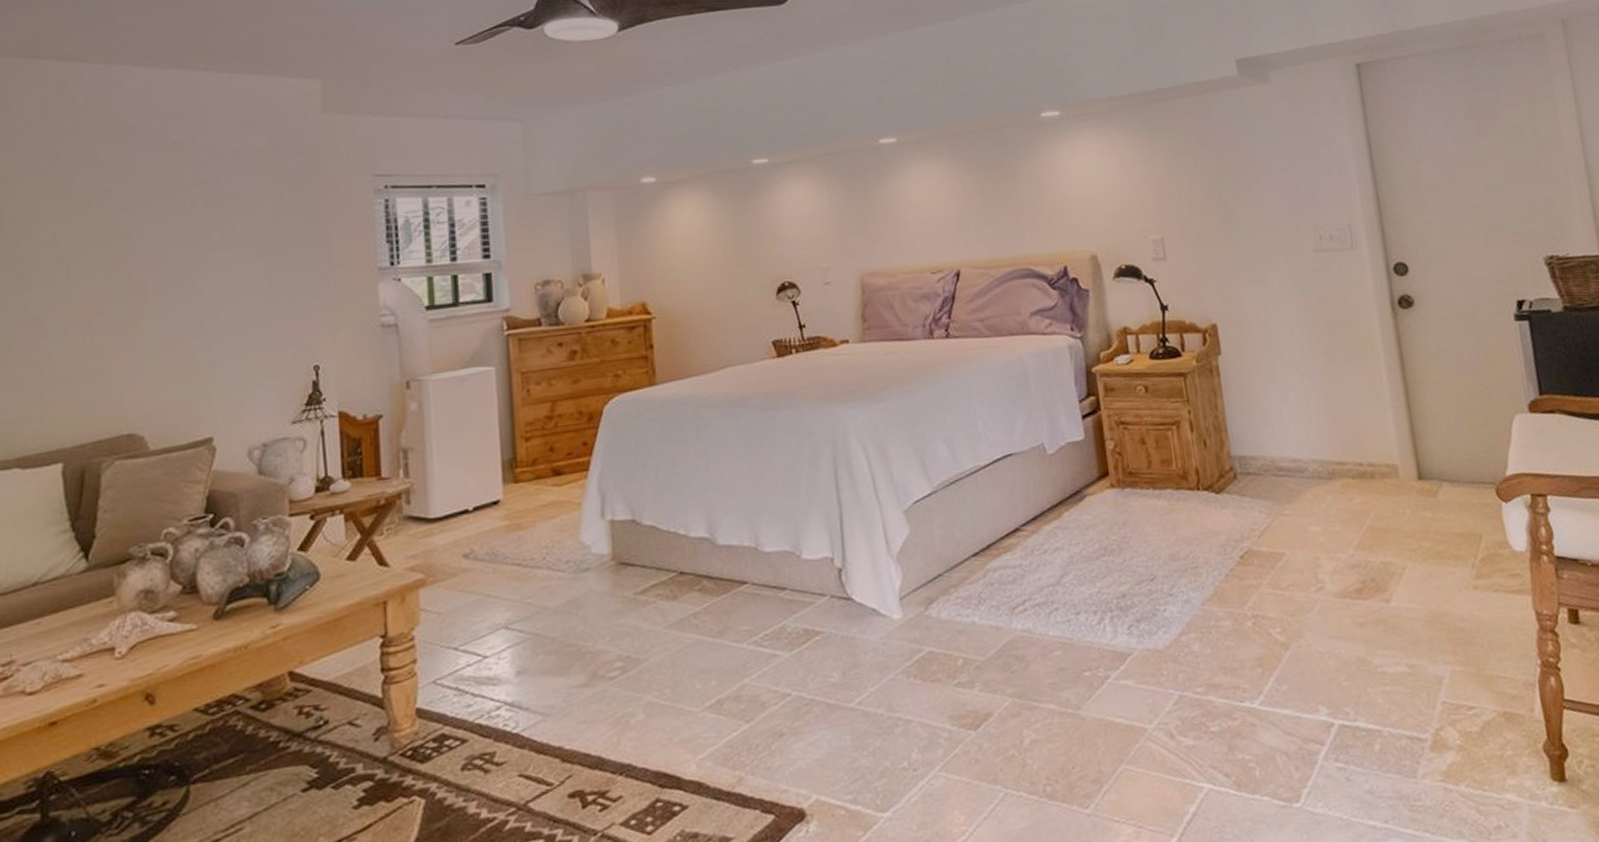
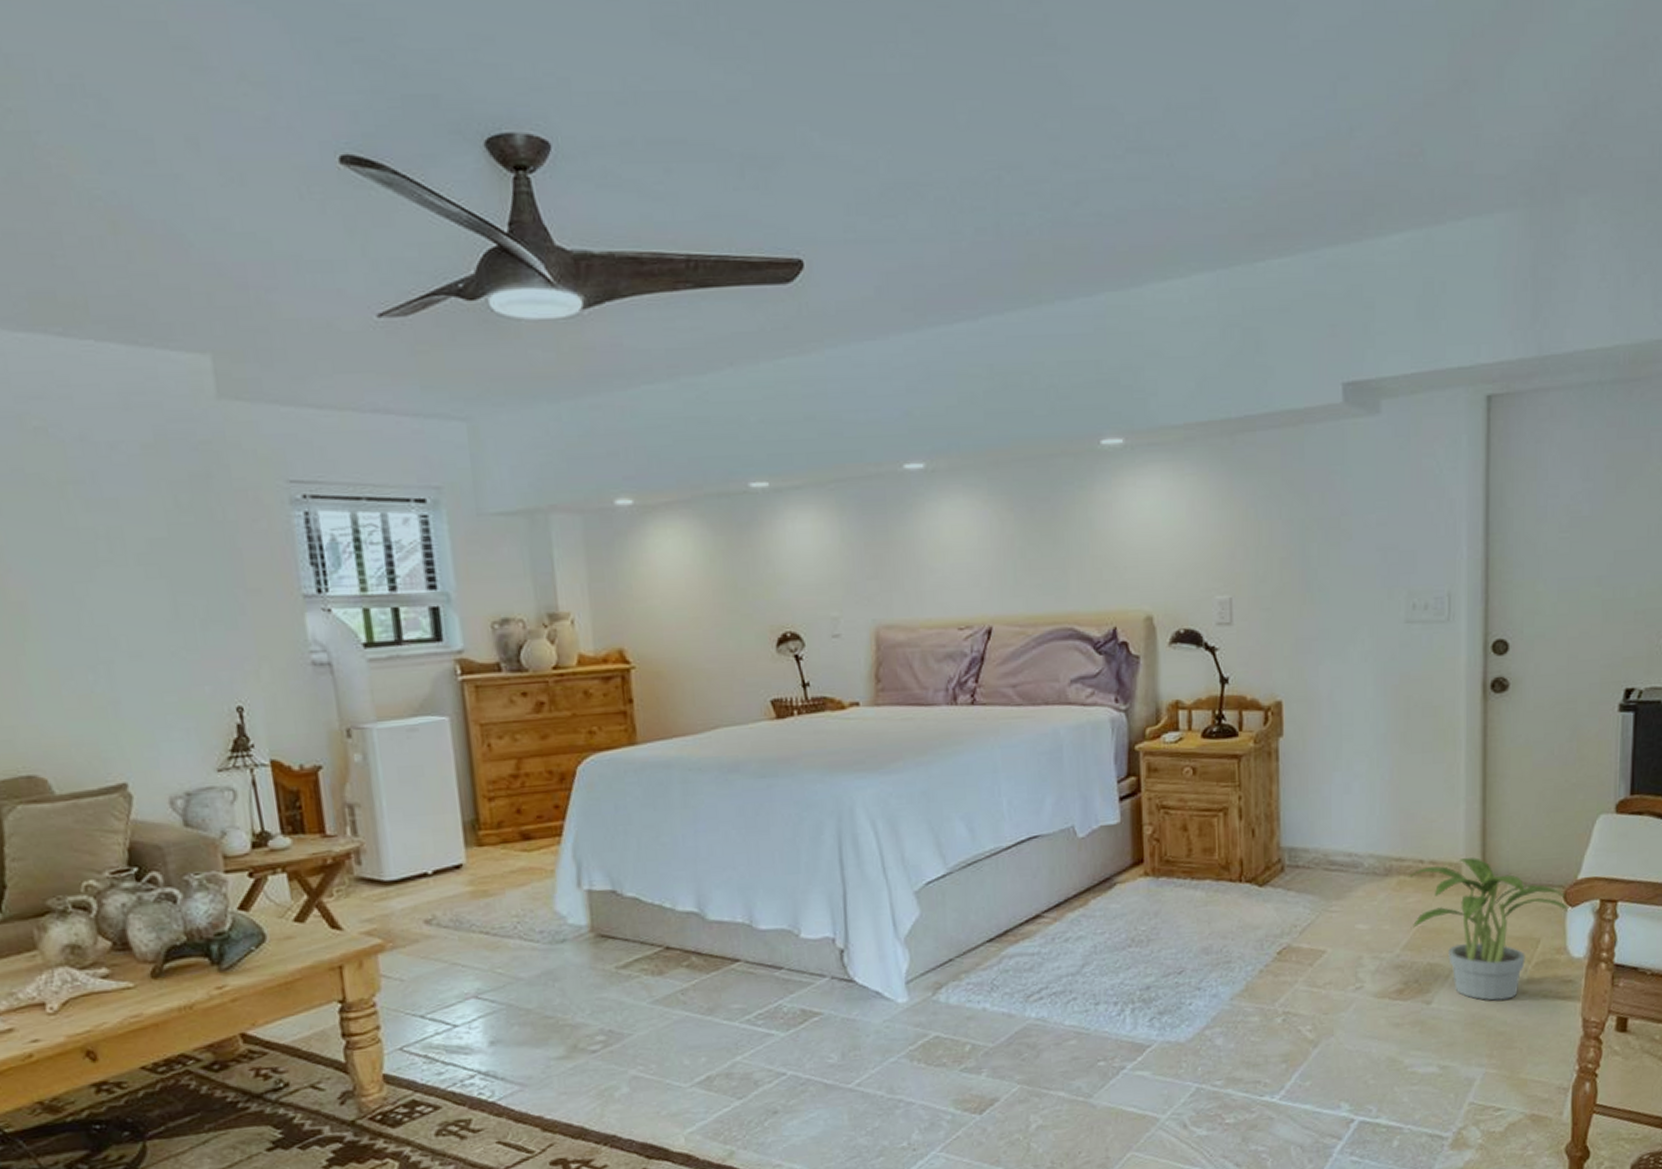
potted plant: none [1350,459,1503,597] -> present [1408,857,1569,1001]

